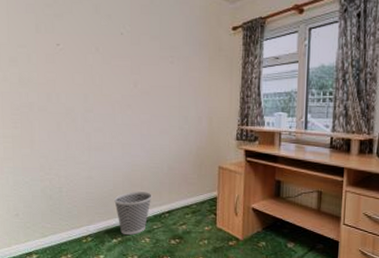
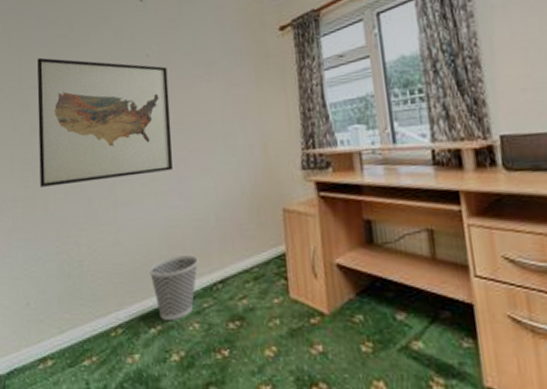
wall art: none [24,21,138,130] -> present [37,57,173,187]

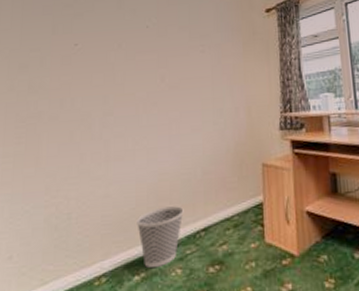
wall art: present [37,57,173,187] -> none [33,23,166,144]

